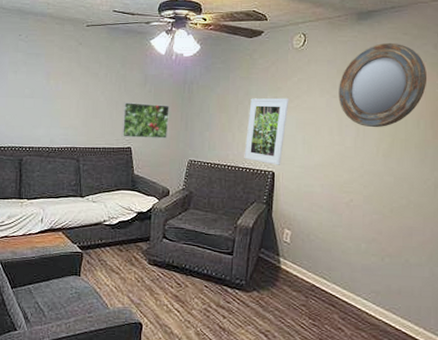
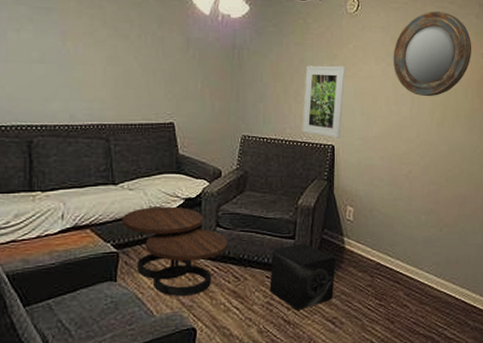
coffee table: none [86,217,173,295] -> present [121,206,229,296]
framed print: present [121,102,169,139] -> none [161,70,217,112]
speaker: none [207,259,271,320] -> present [269,243,336,310]

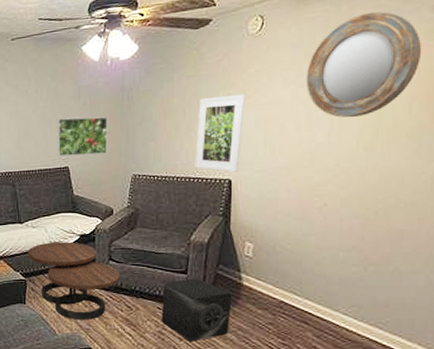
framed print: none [161,70,217,112] -> present [57,116,108,157]

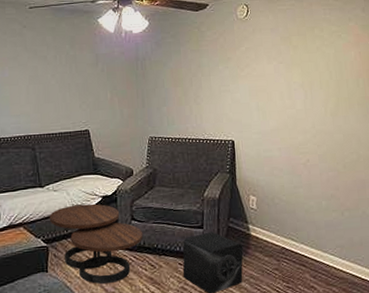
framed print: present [57,116,108,157] -> none [76,83,125,120]
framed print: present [195,94,246,172] -> none [203,67,240,134]
home mirror: present [306,12,421,118] -> none [283,9,360,90]

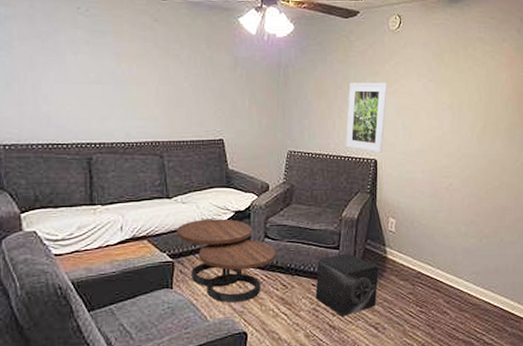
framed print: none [203,67,240,134] -> present [345,82,388,153]

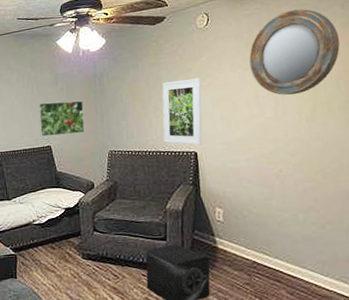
coffee table: present [176,218,277,303] -> none [16,215,106,291]
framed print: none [211,88,264,128] -> present [38,100,85,137]
home mirror: none [434,27,512,112] -> present [249,9,340,95]

